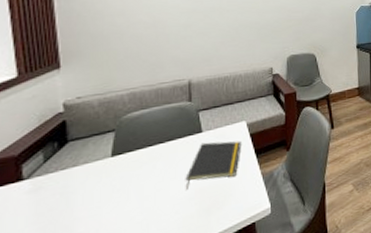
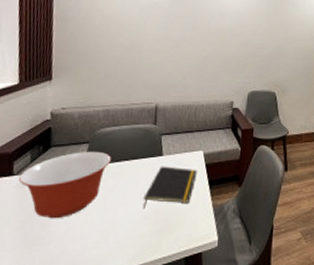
mixing bowl: none [31,138,143,220] -> present [19,152,111,219]

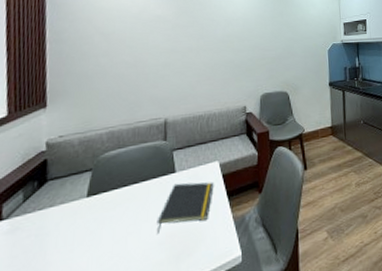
mixing bowl: present [19,152,111,219] -> none [9,178,118,264]

